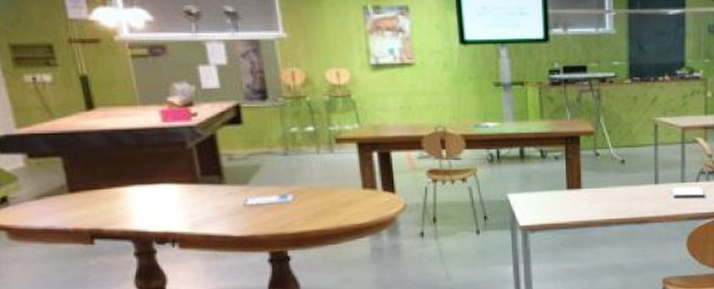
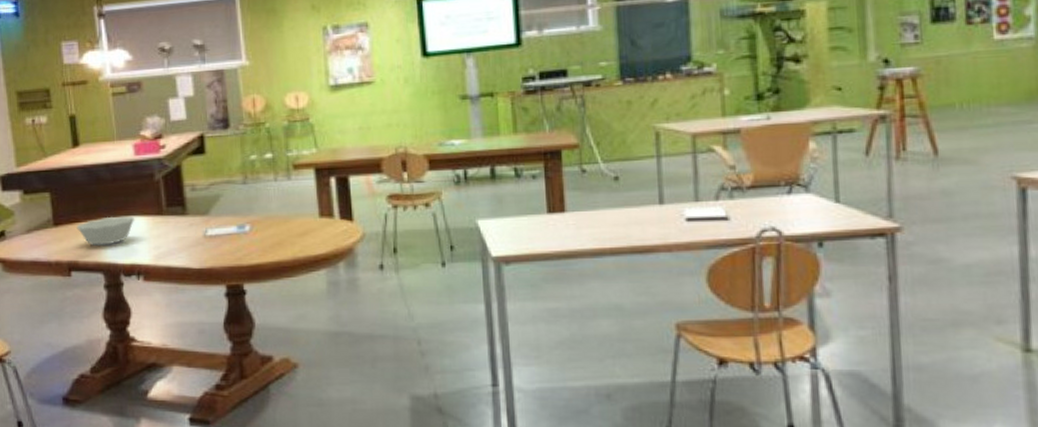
bowl: none [97,183,165,213] -> present [77,216,134,246]

